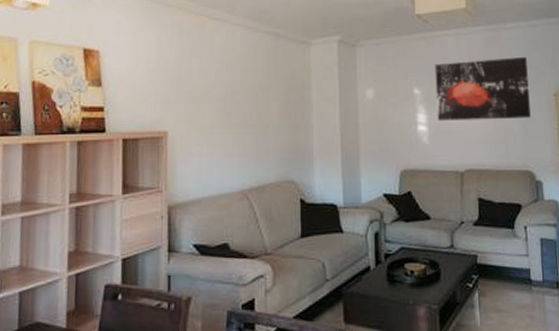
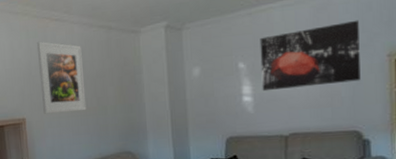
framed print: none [190,41,245,128] -> present [36,41,87,114]

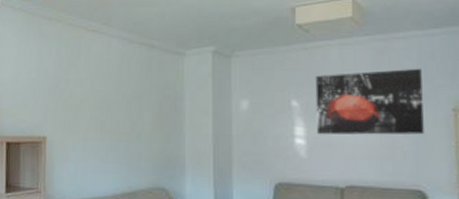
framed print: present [36,41,87,114] -> none [68,52,119,135]

